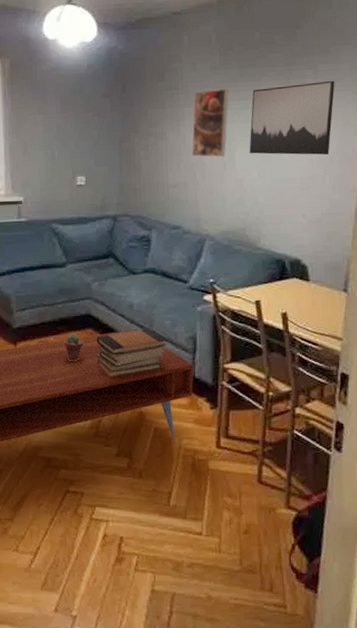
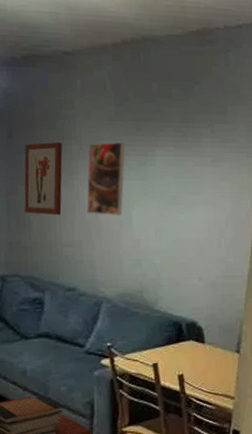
wall art: none [135,93,170,159] -> present [24,142,63,216]
wall art: present [249,80,335,155] -> none [146,141,231,218]

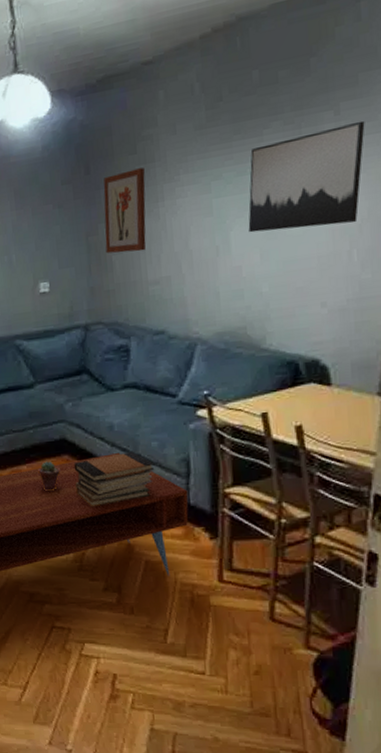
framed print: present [86,142,125,215] -> none [174,152,220,245]
wall art: none [146,141,231,218] -> present [248,120,365,233]

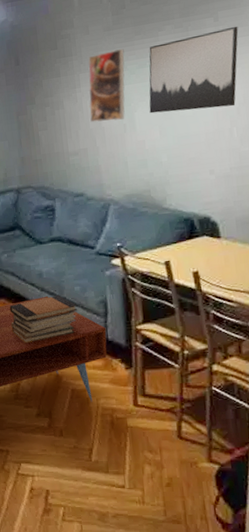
wall art: present [103,167,146,254] -> none [30,60,67,130]
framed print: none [174,152,220,245] -> present [88,49,125,123]

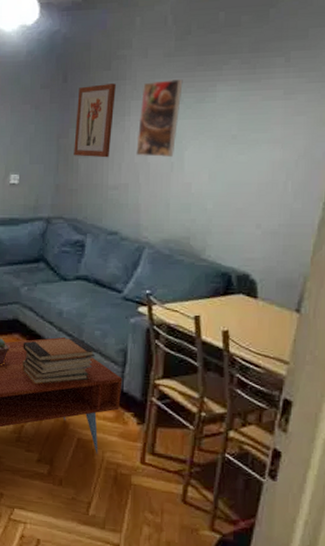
wall art: none [30,60,67,130] -> present [74,83,116,158]
wall art: present [149,26,239,114] -> none [201,70,310,158]

